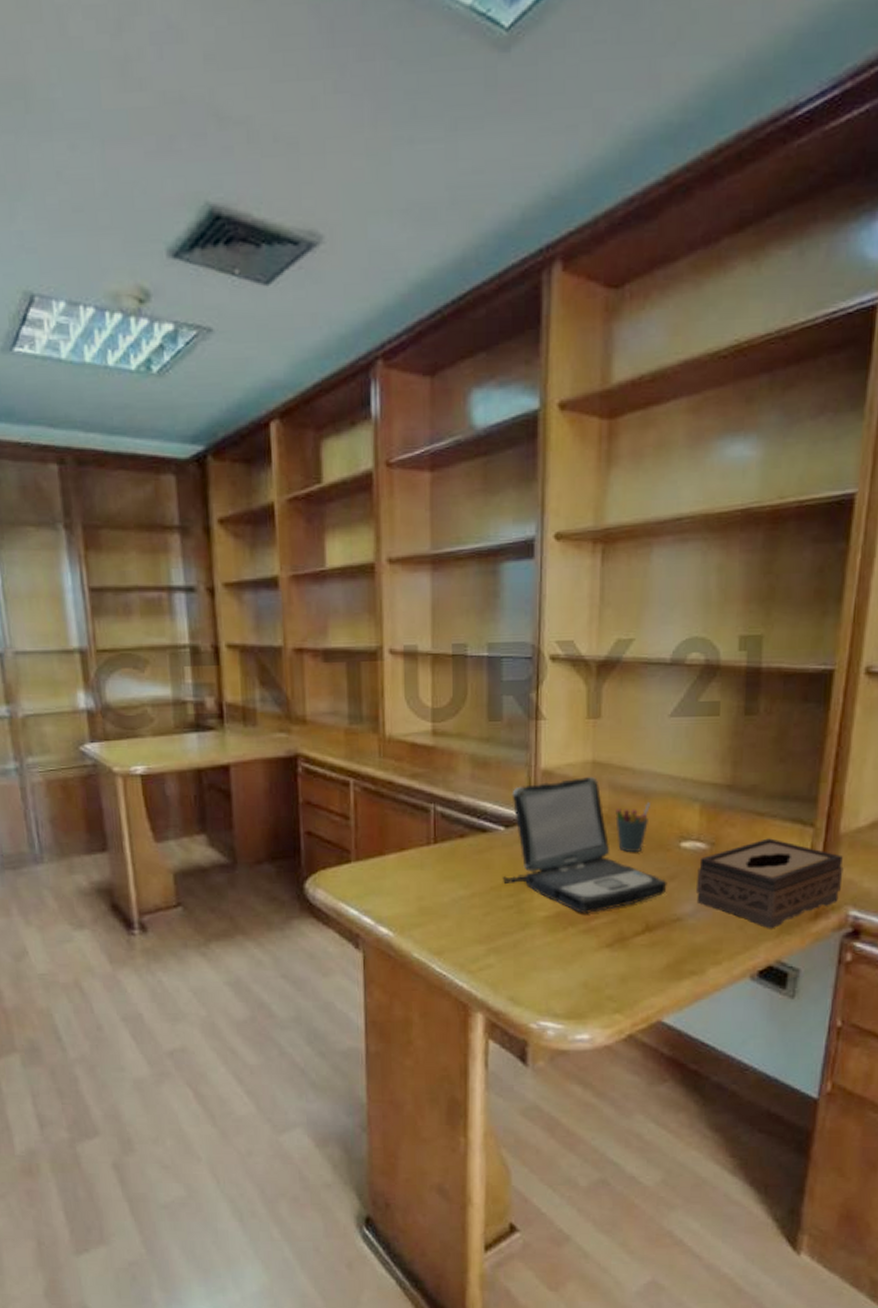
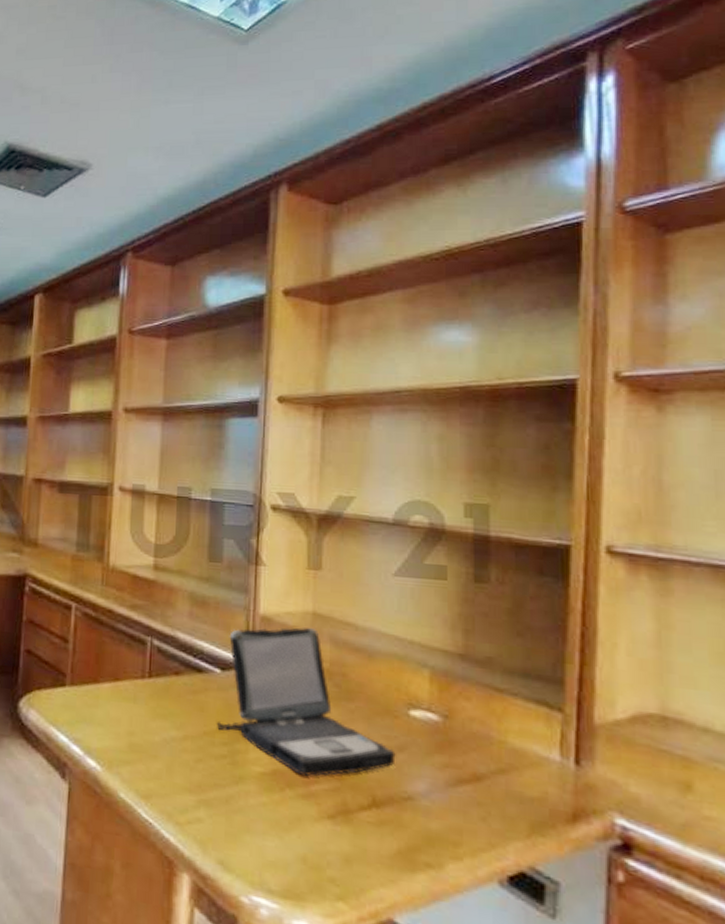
pen holder: present [615,801,650,853] -> none [337,660,375,715]
tissue box: present [695,838,844,929] -> none [428,718,603,827]

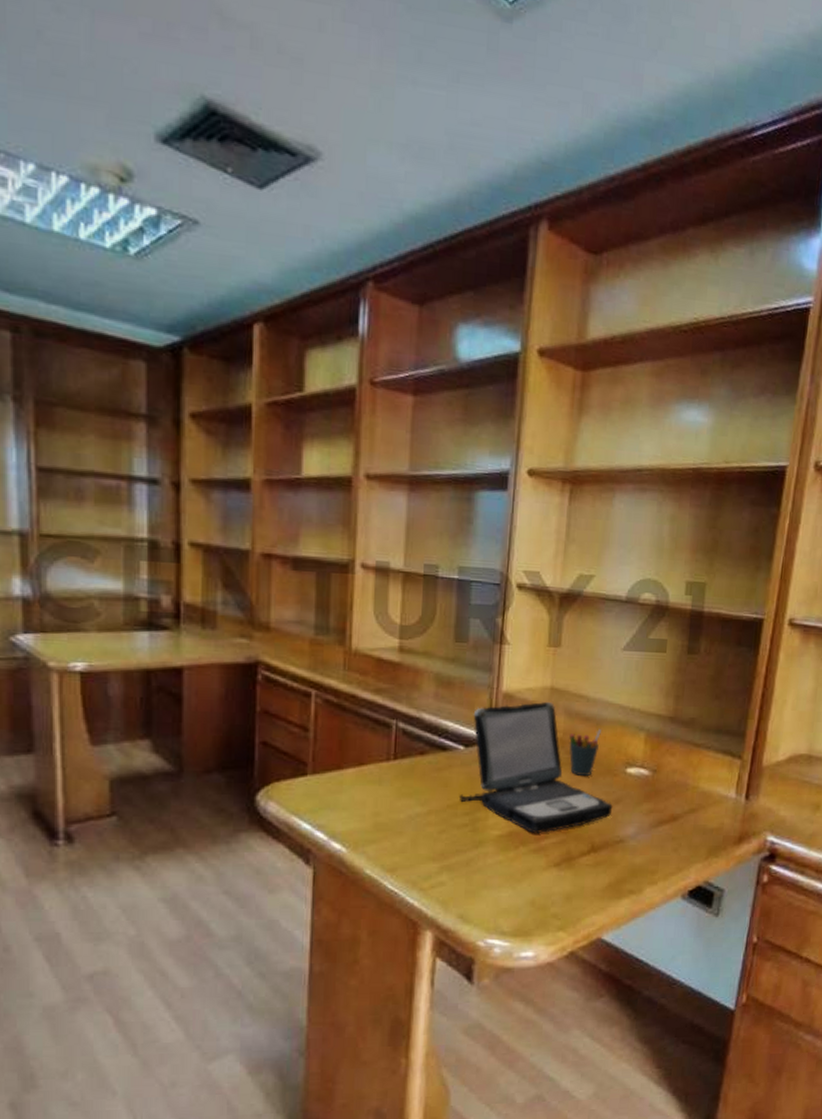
pen holder: none [337,660,375,715] -> present [569,728,601,777]

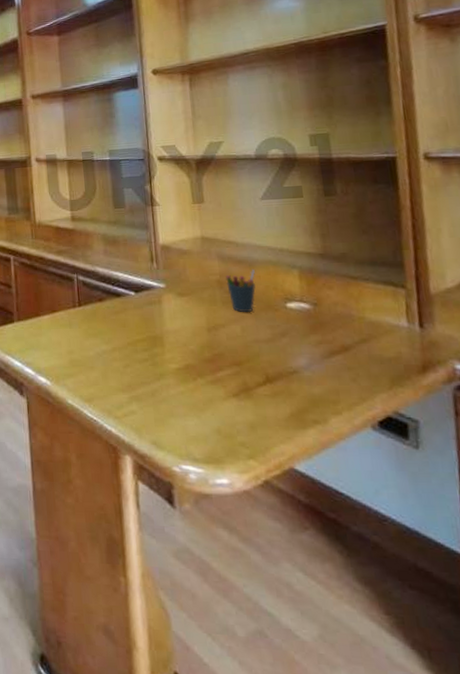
laptop: present [460,702,613,833] -> none [137,250,280,366]

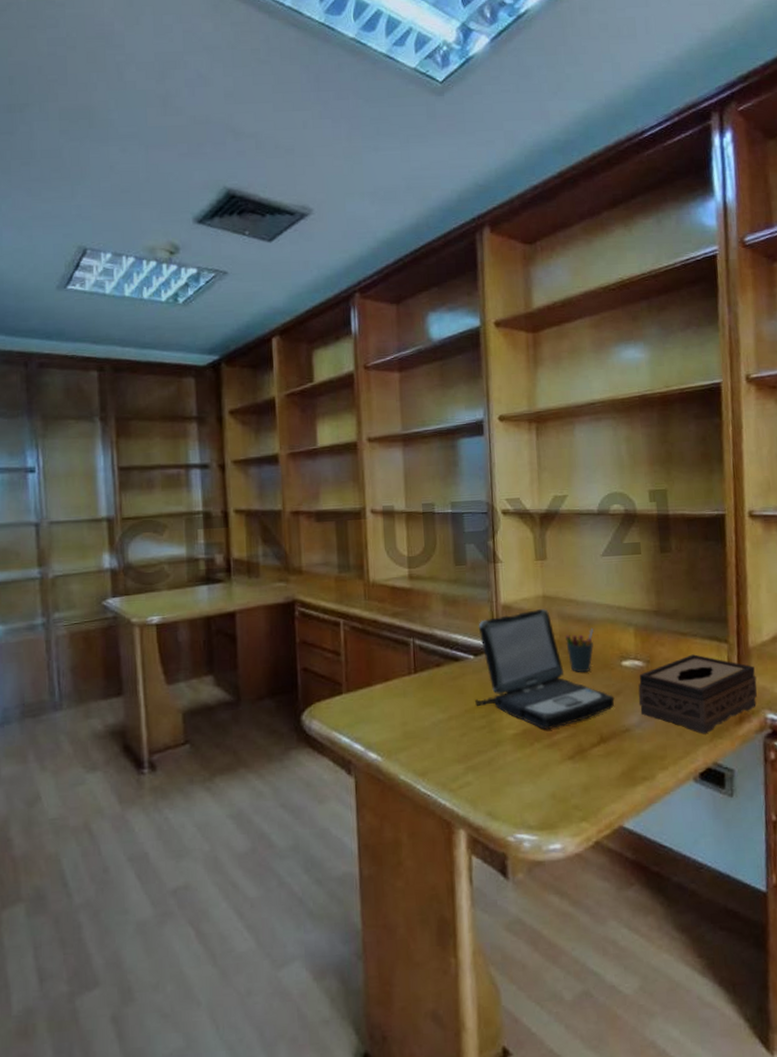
laptop: none [137,250,280,366] -> present [475,609,615,729]
tissue box: none [305,299,443,382] -> present [638,654,757,735]

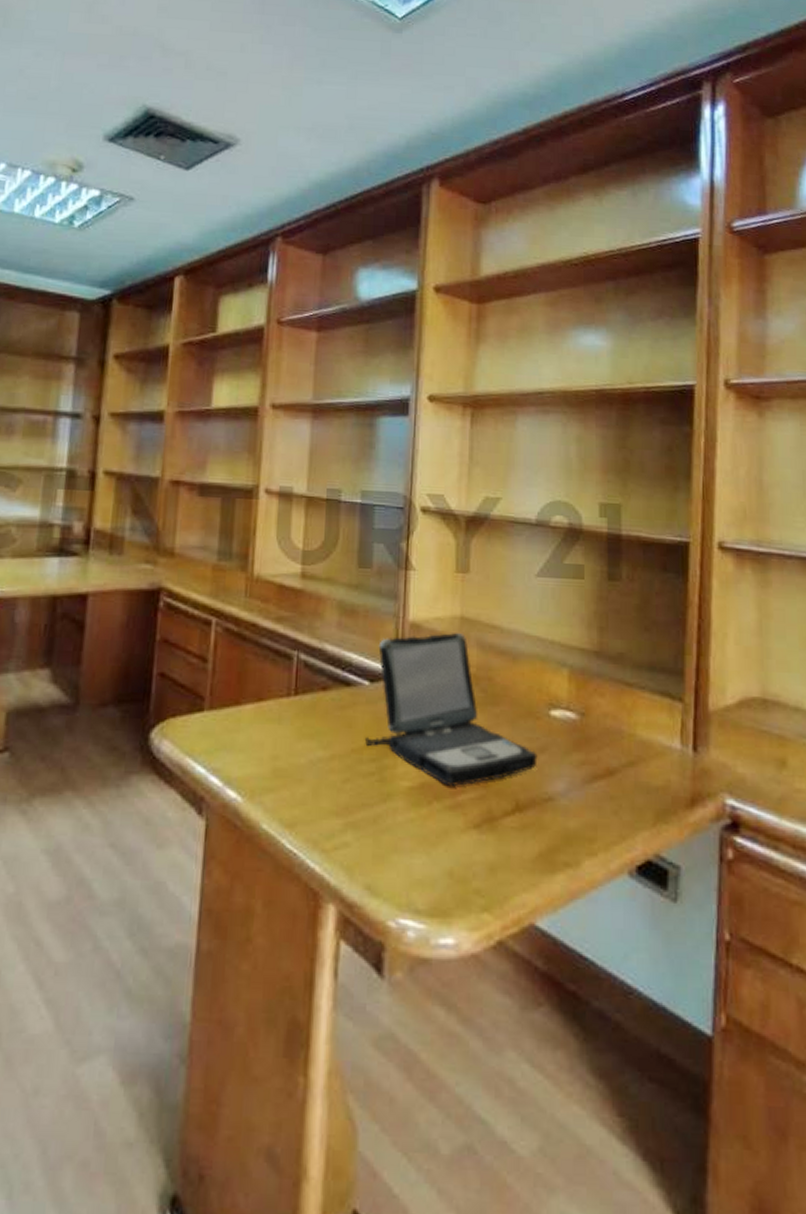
pen holder: present [565,627,594,673] -> none [483,663,518,719]
tissue box: present [638,654,757,735] -> none [567,711,716,816]

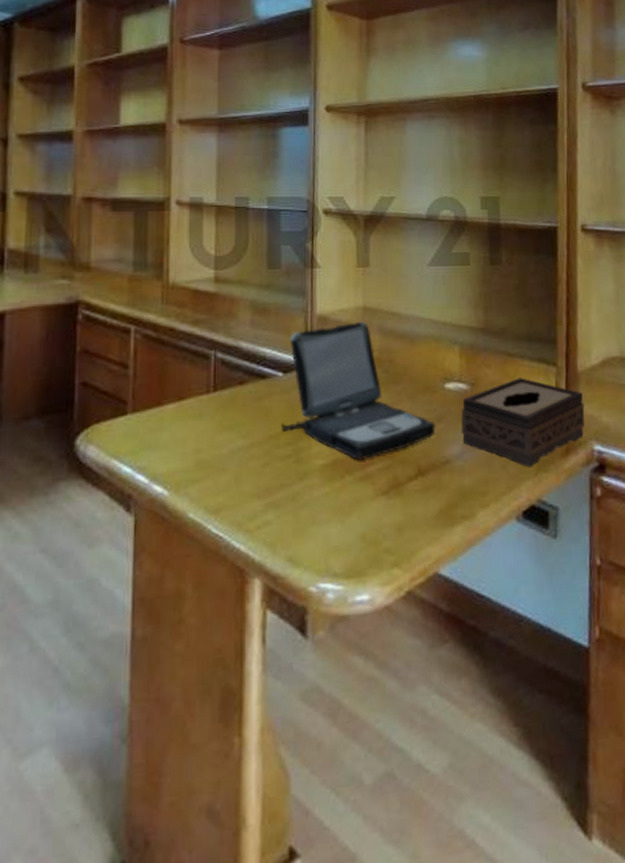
tissue box: none [567,711,716,816] -> present [461,377,585,468]

